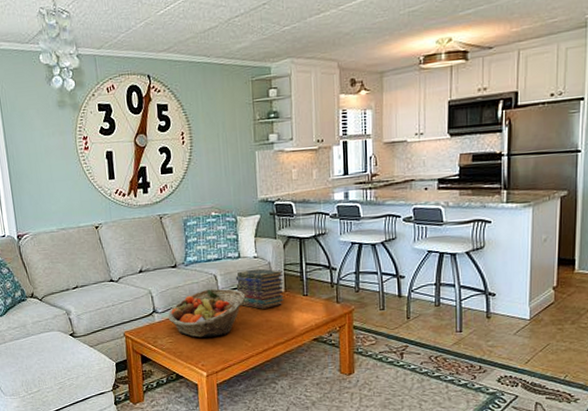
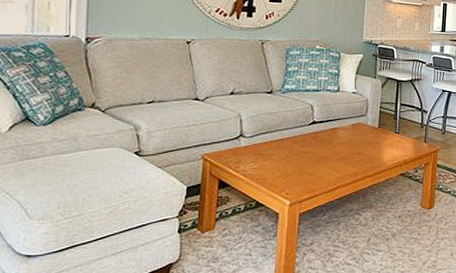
fruit basket: present [168,288,246,338] -> none [255,118,340,166]
book stack: present [235,268,284,309] -> none [332,103,379,142]

